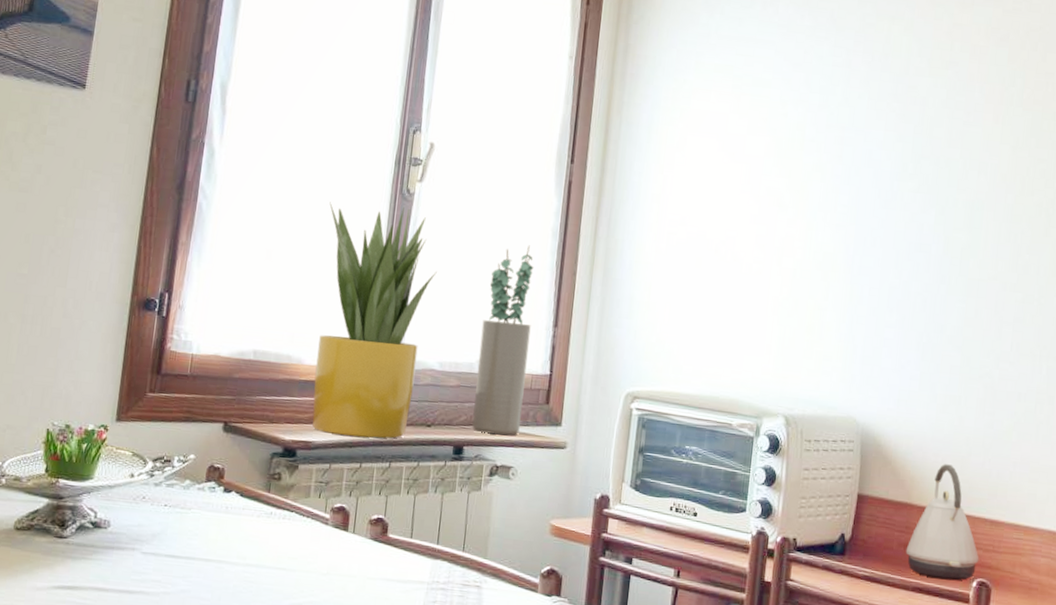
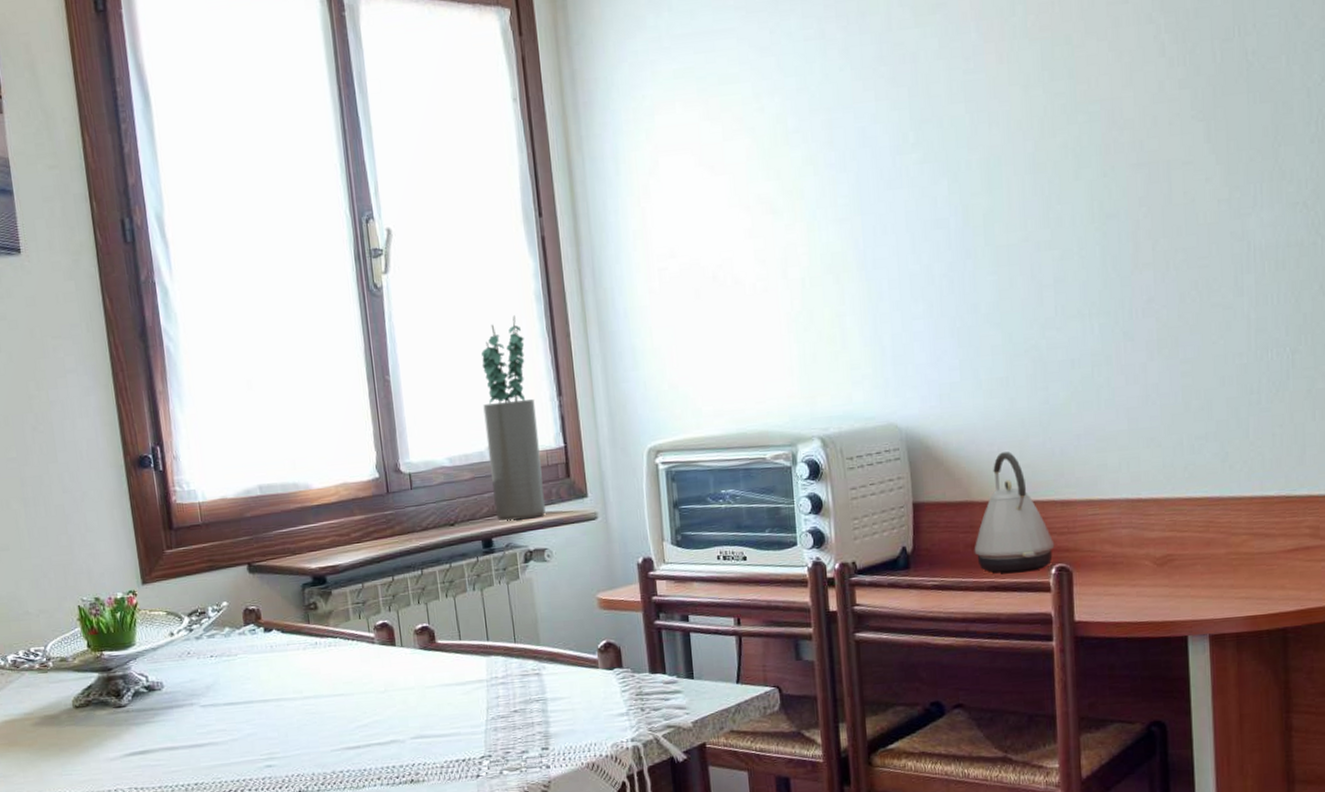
planter: present [312,202,437,438] -> none [297,304,431,554]

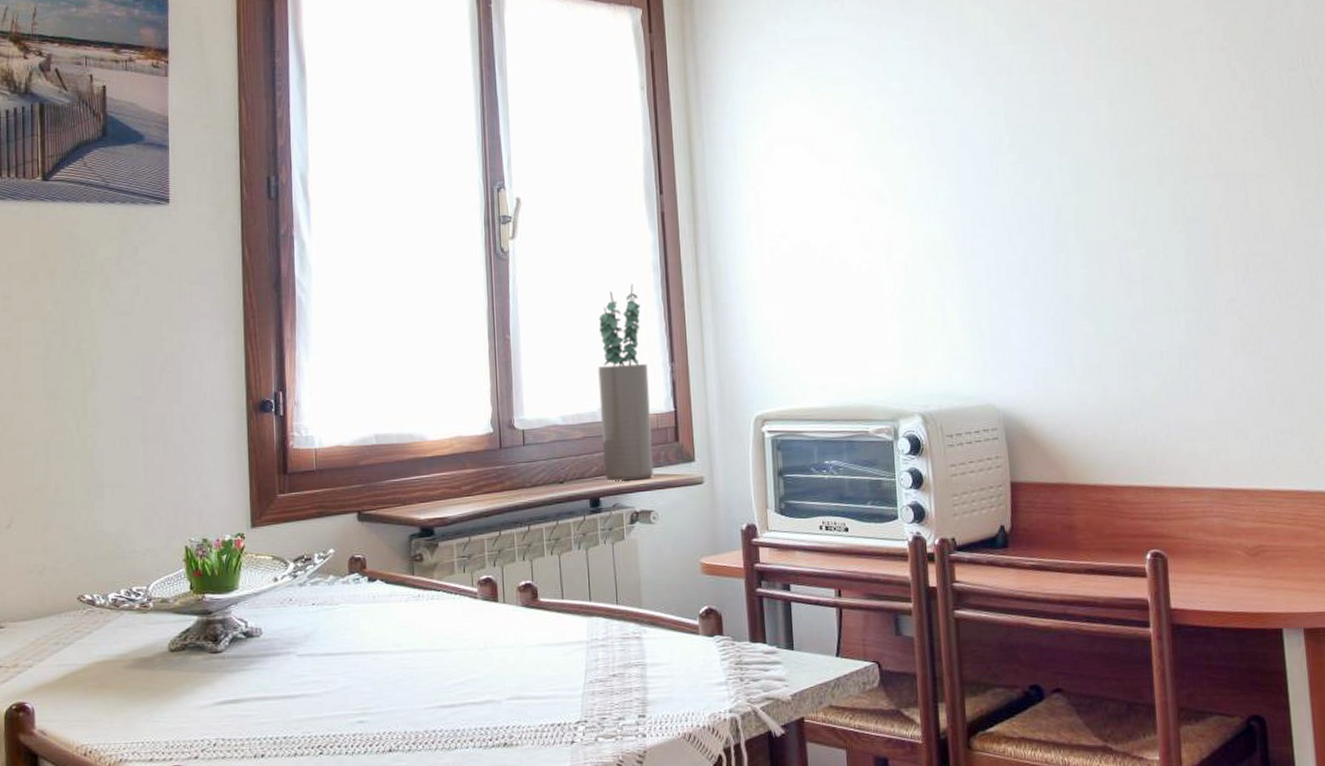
kettle: present [974,452,1055,574] -> none [1070,436,1149,557]

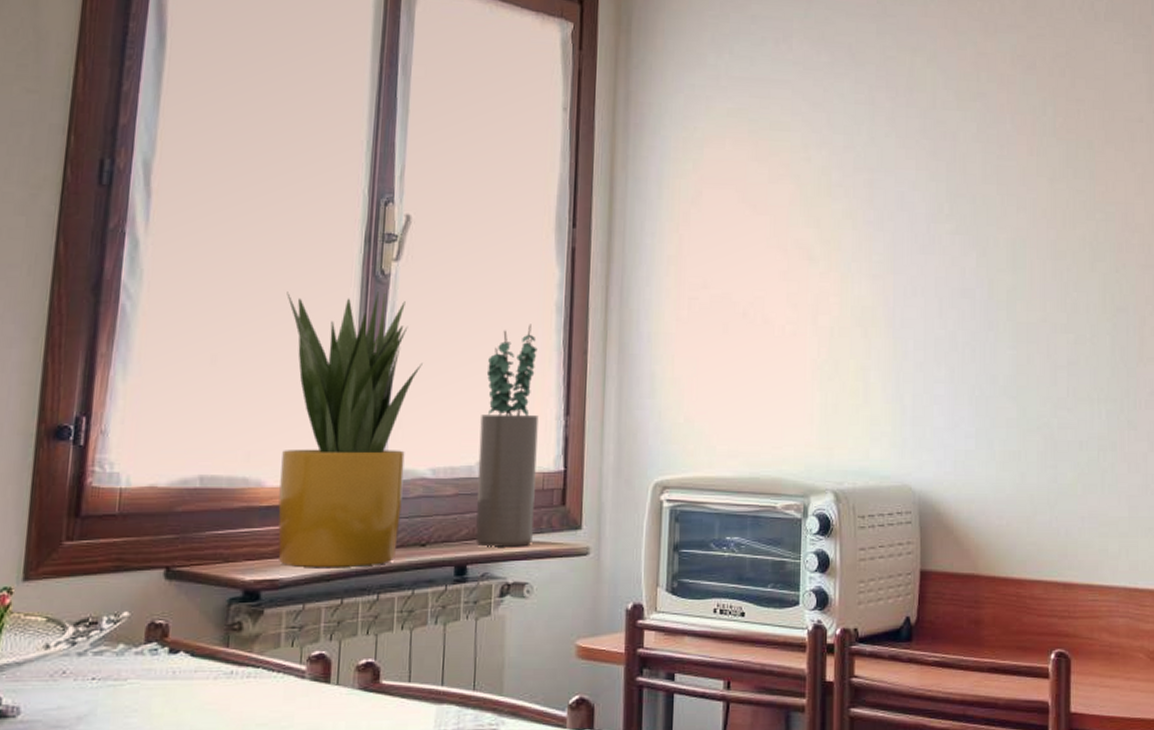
planter: none [426,267,544,506] -> present [277,291,423,567]

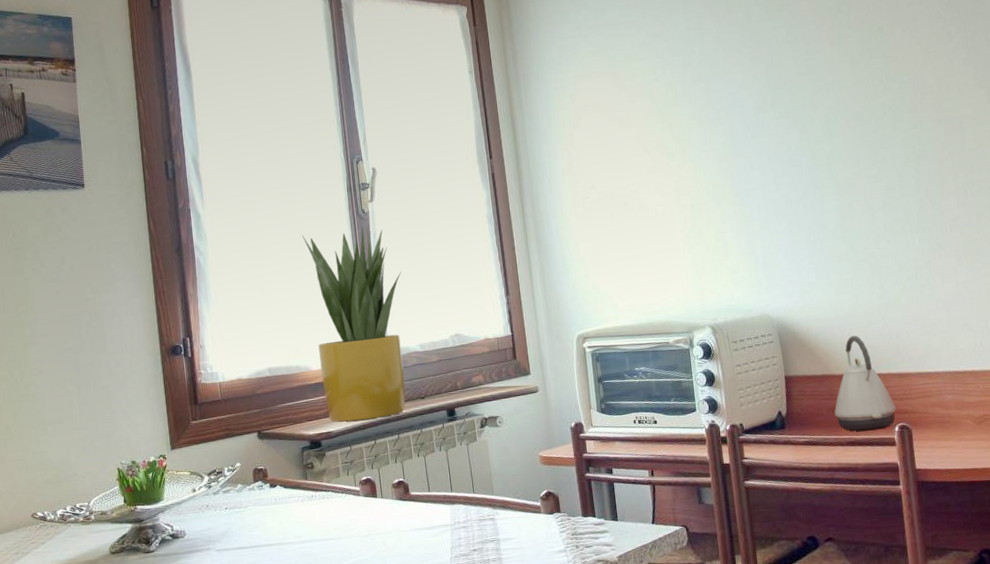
vase: present [475,324,539,547] -> none [446,233,497,395]
kettle: none [977,527,1055,655] -> present [834,335,897,432]

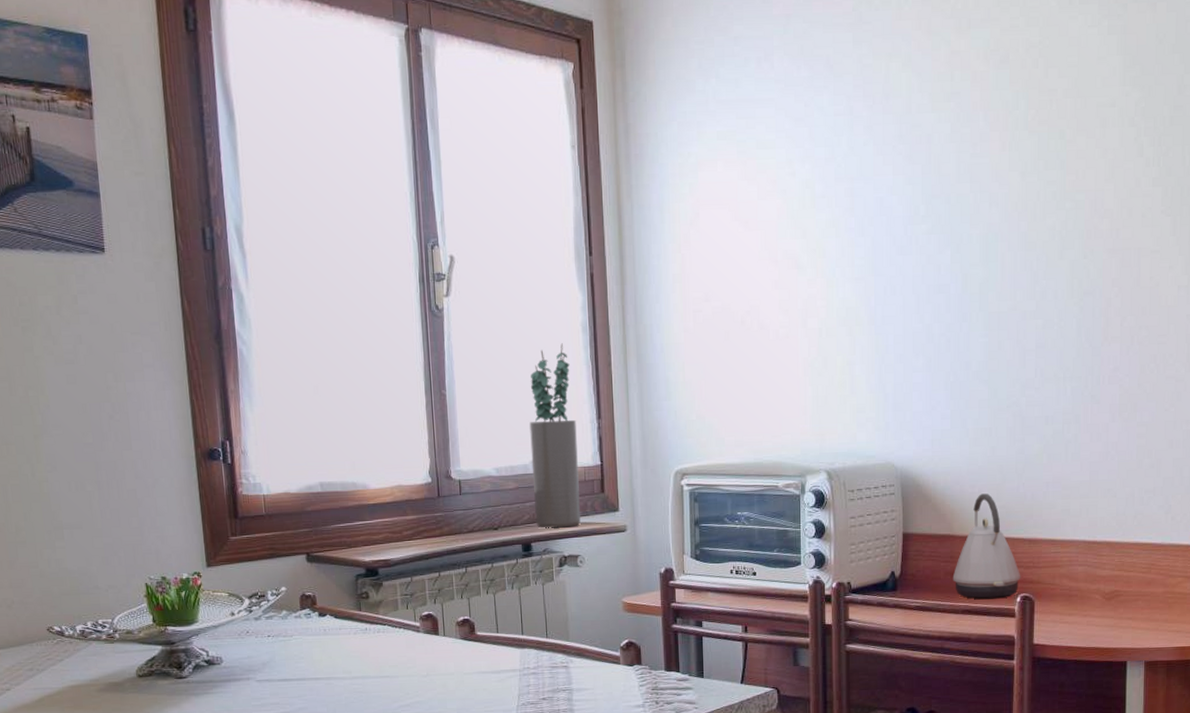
planter: present [302,226,406,422] -> none [364,324,478,549]
vase: none [446,233,497,395] -> present [529,343,581,529]

